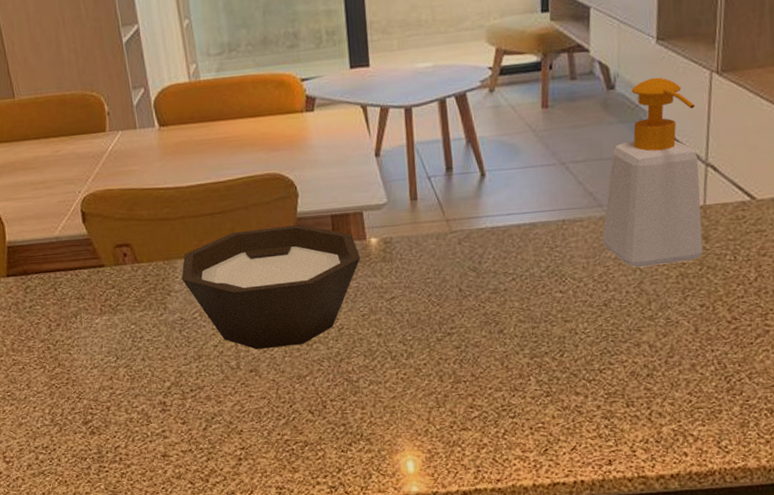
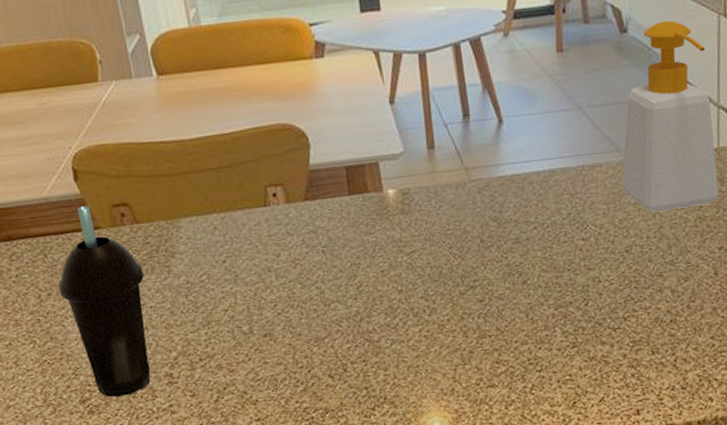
cup: none [67,245,146,421] -> present [59,205,151,398]
bowl: present [181,225,361,350] -> none [186,177,378,312]

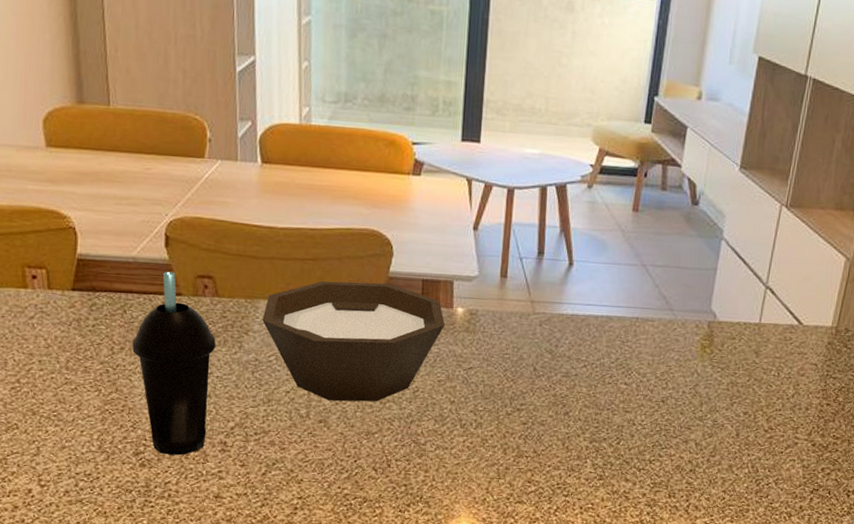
bowl: none [186,177,378,312] -> present [262,280,446,402]
soap bottle: present [621,20,719,212] -> none [668,201,764,372]

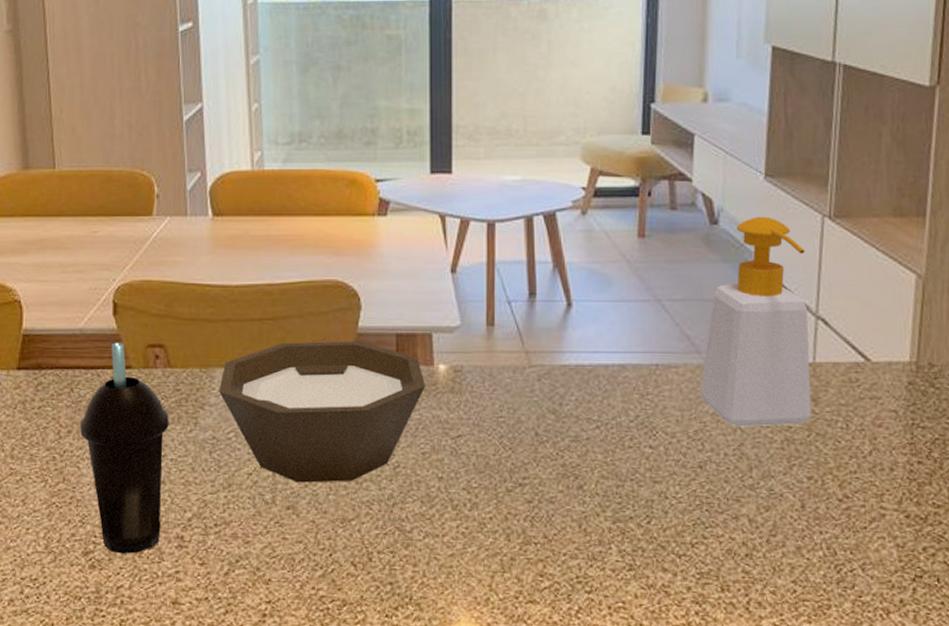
soap bottle: none [668,201,764,372] -> present [699,216,811,427]

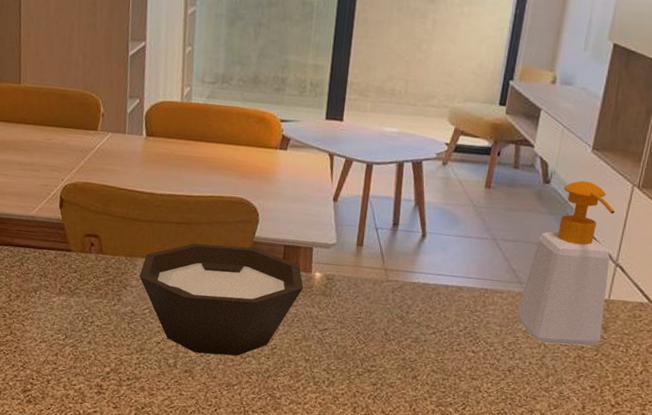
cup: present [80,342,169,554] -> none [26,229,98,395]

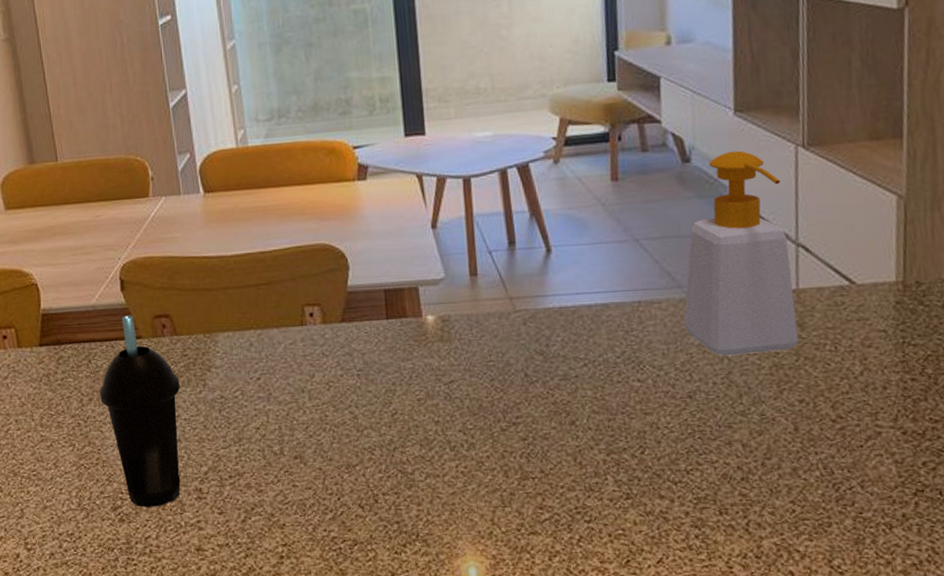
cup: none [26,229,98,395] -> present [100,315,181,508]
bowl: present [139,243,304,356] -> none [223,299,417,434]

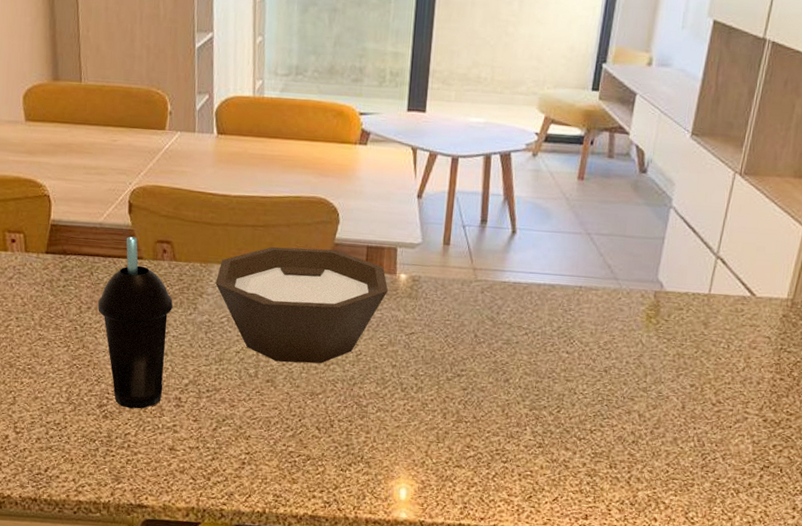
bowl: none [223,299,417,434] -> present [215,246,389,364]
soap bottle: present [683,150,798,356] -> none [612,169,716,343]

